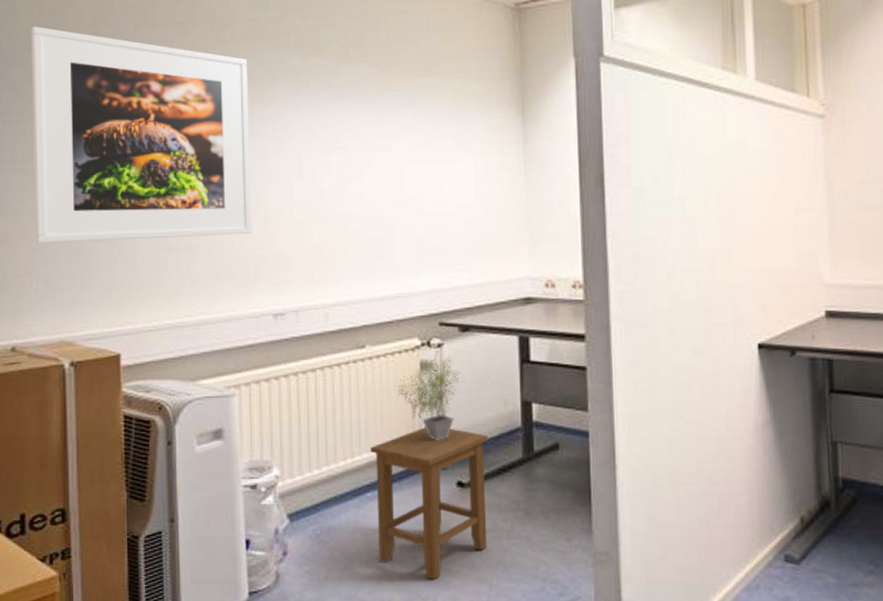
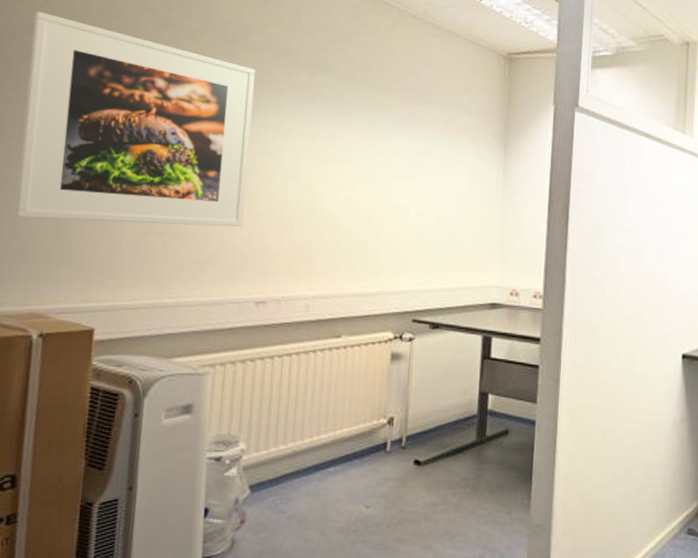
stool: present [370,427,489,580] -> none [334,411,447,547]
potted plant: present [398,350,465,440] -> none [368,343,431,423]

